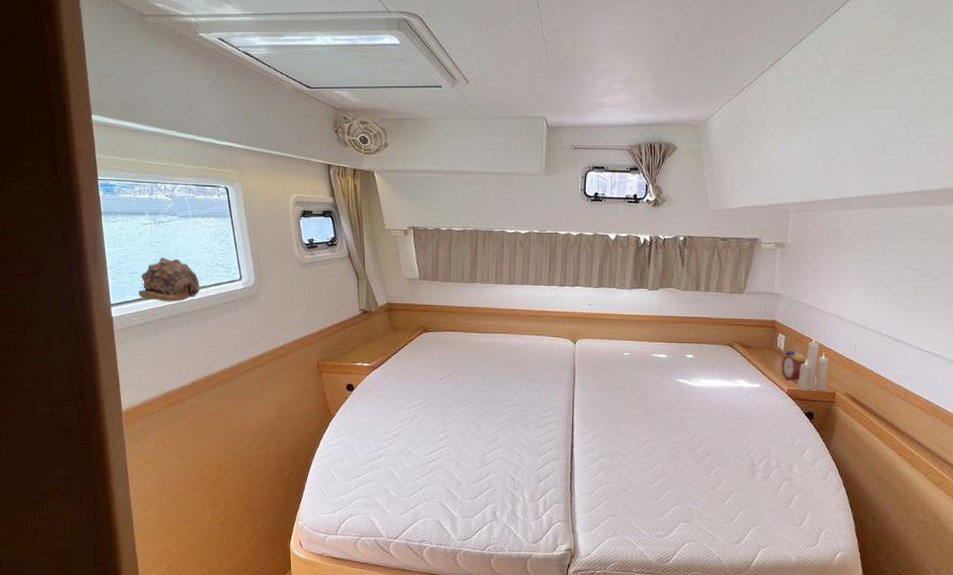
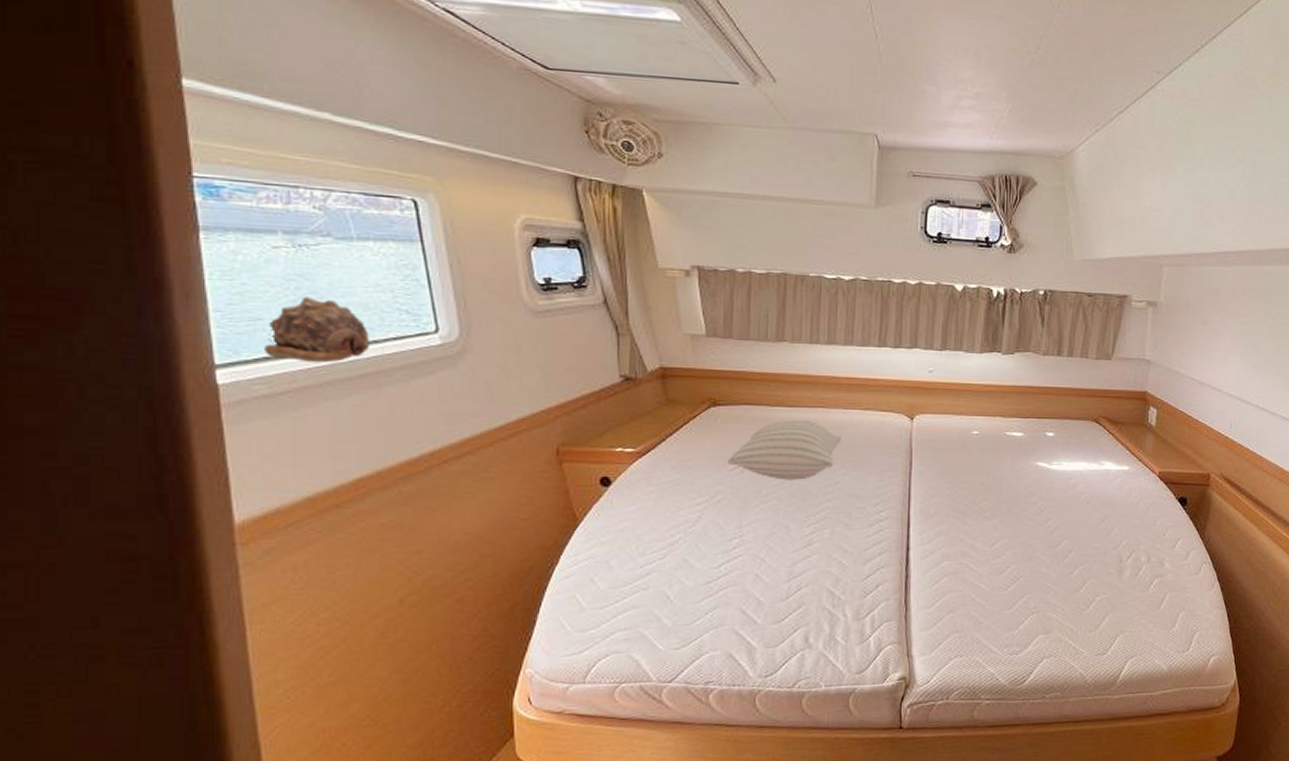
pillow: none [436,342,520,390] -> present [728,419,842,480]
alarm clock: present [781,345,806,383] -> none [1152,421,1179,464]
candle: present [797,340,829,391] -> none [1169,414,1203,473]

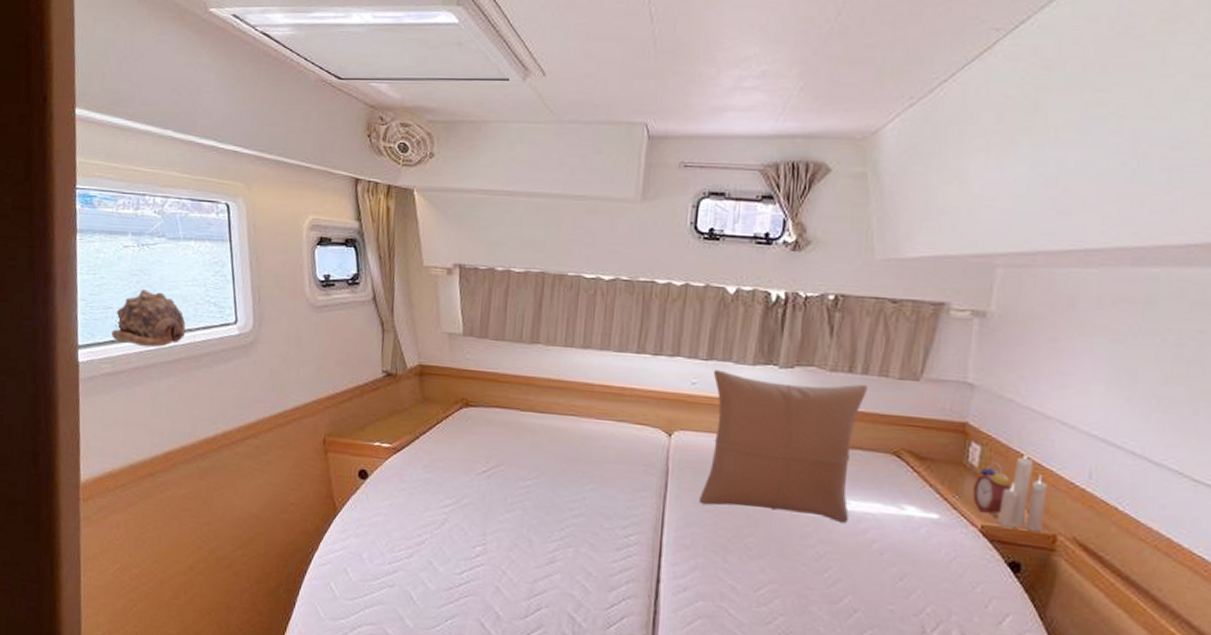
pillow: present [728,419,842,480] -> none [476,426,593,492]
pillow: none [941,358,1073,480] -> present [699,369,869,523]
alarm clock: none [1152,421,1179,464] -> present [972,461,1012,517]
candle: none [1169,414,1203,473] -> present [996,455,1048,532]

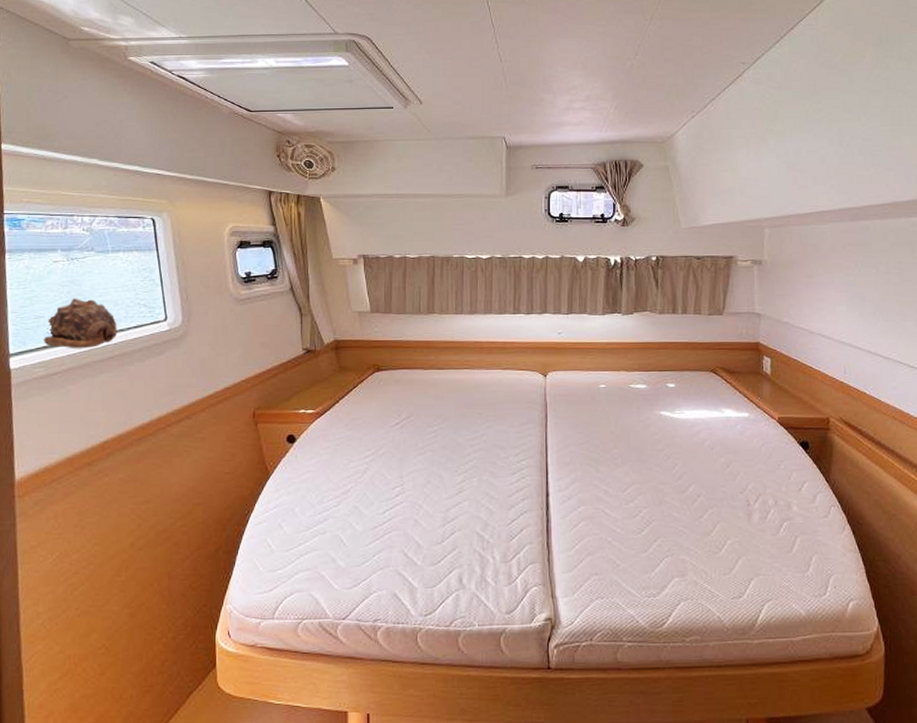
pillow: present [699,369,869,523] -> none [573,321,688,428]
alarm clock: present [972,461,1012,517] -> none [768,369,795,410]
candle: present [996,455,1048,532] -> none [788,362,820,417]

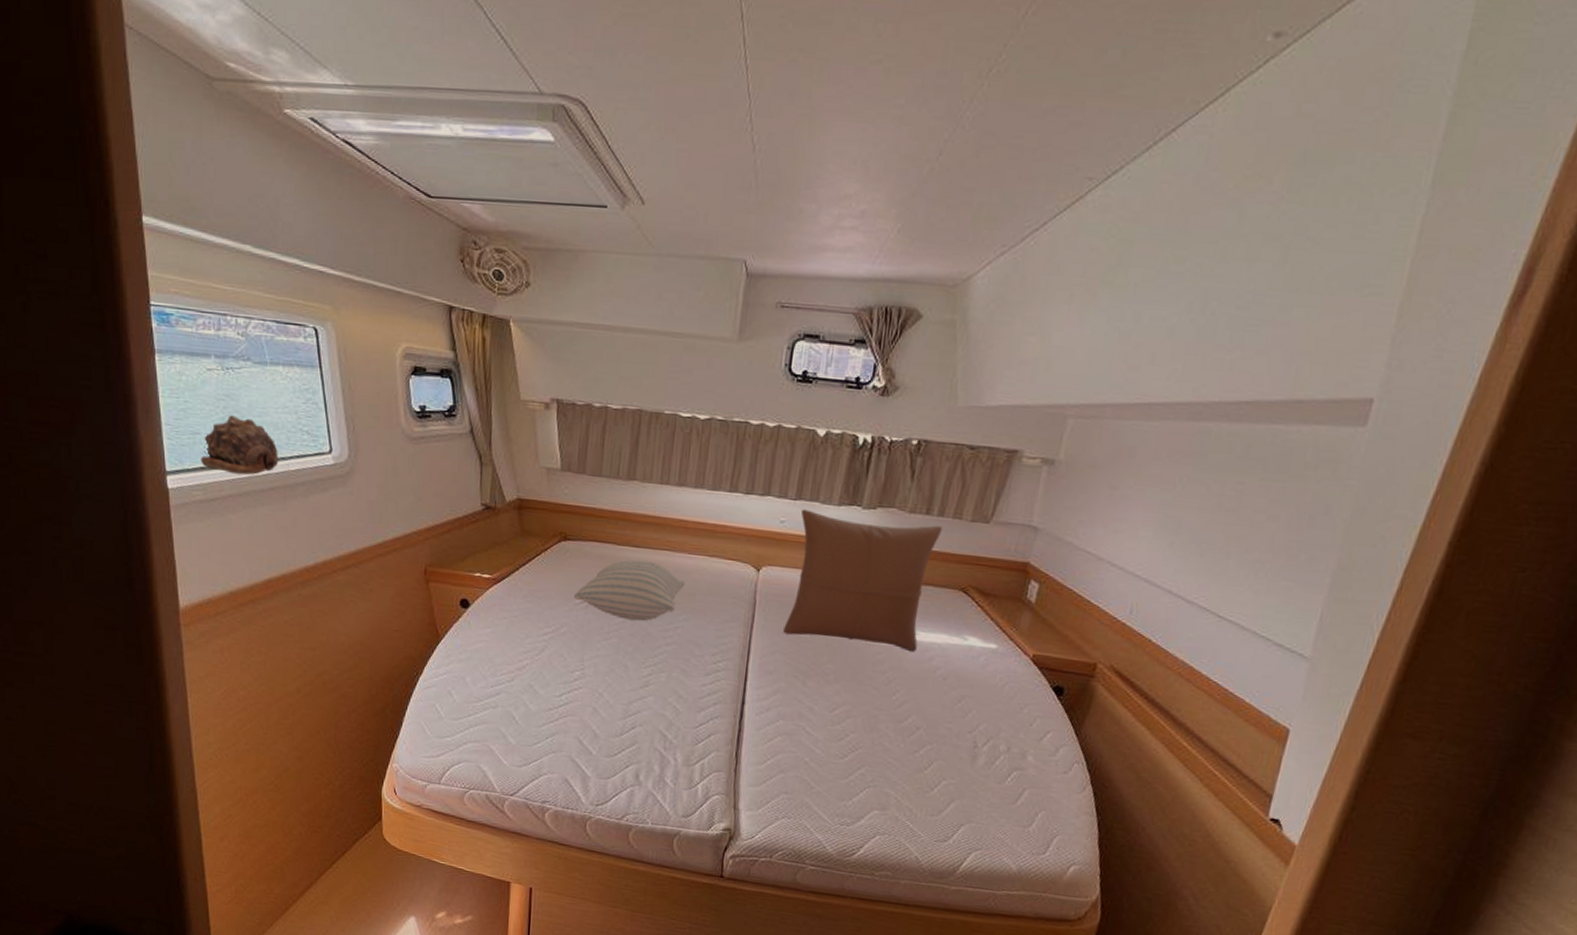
pillow: none [390,380,485,434] -> present [574,560,686,622]
pillow: none [573,321,688,428] -> present [783,509,943,652]

